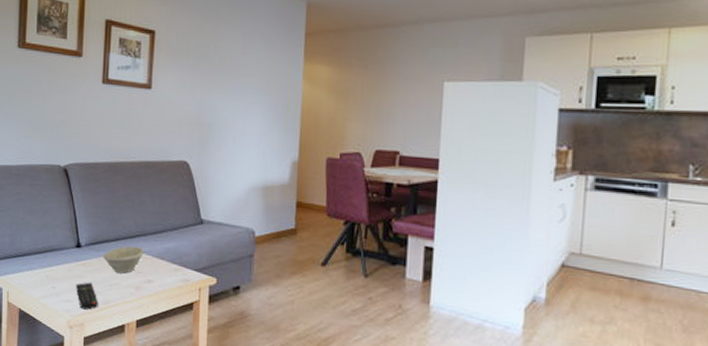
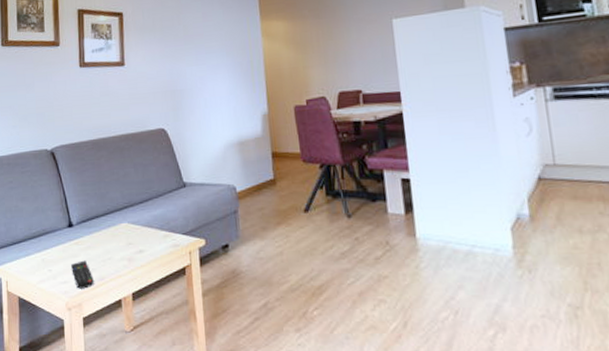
bowl: present [103,245,144,274] -> none [94,218,133,247]

